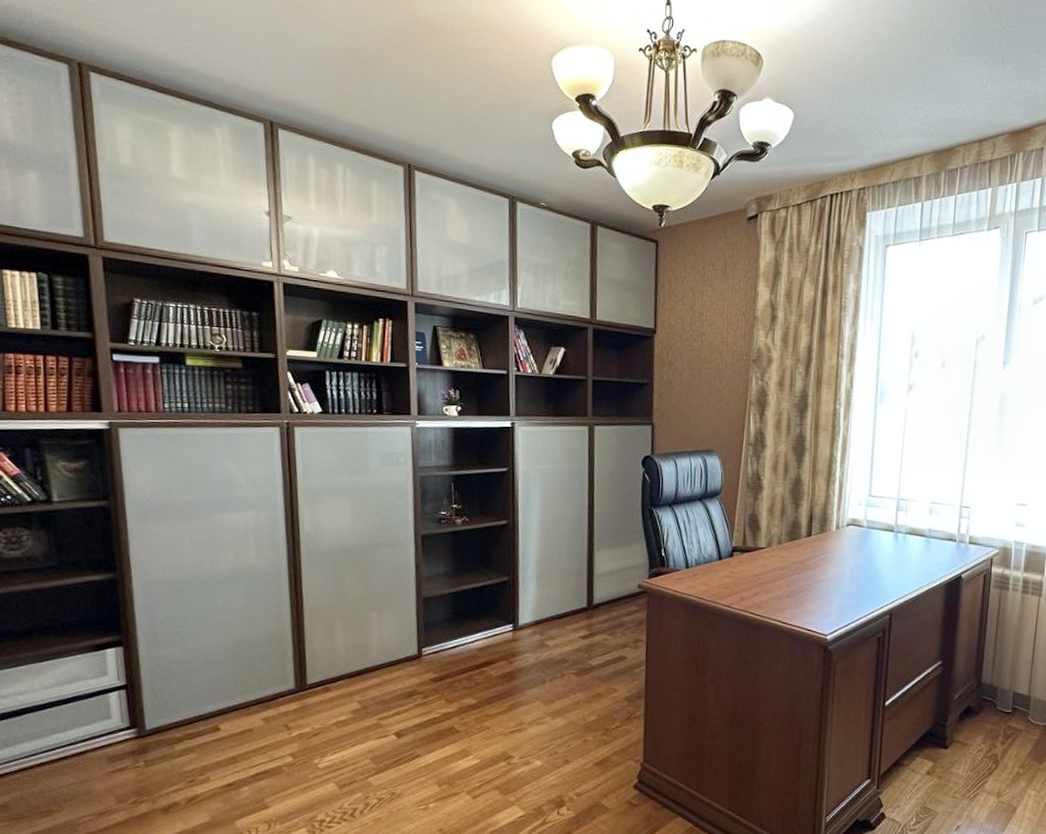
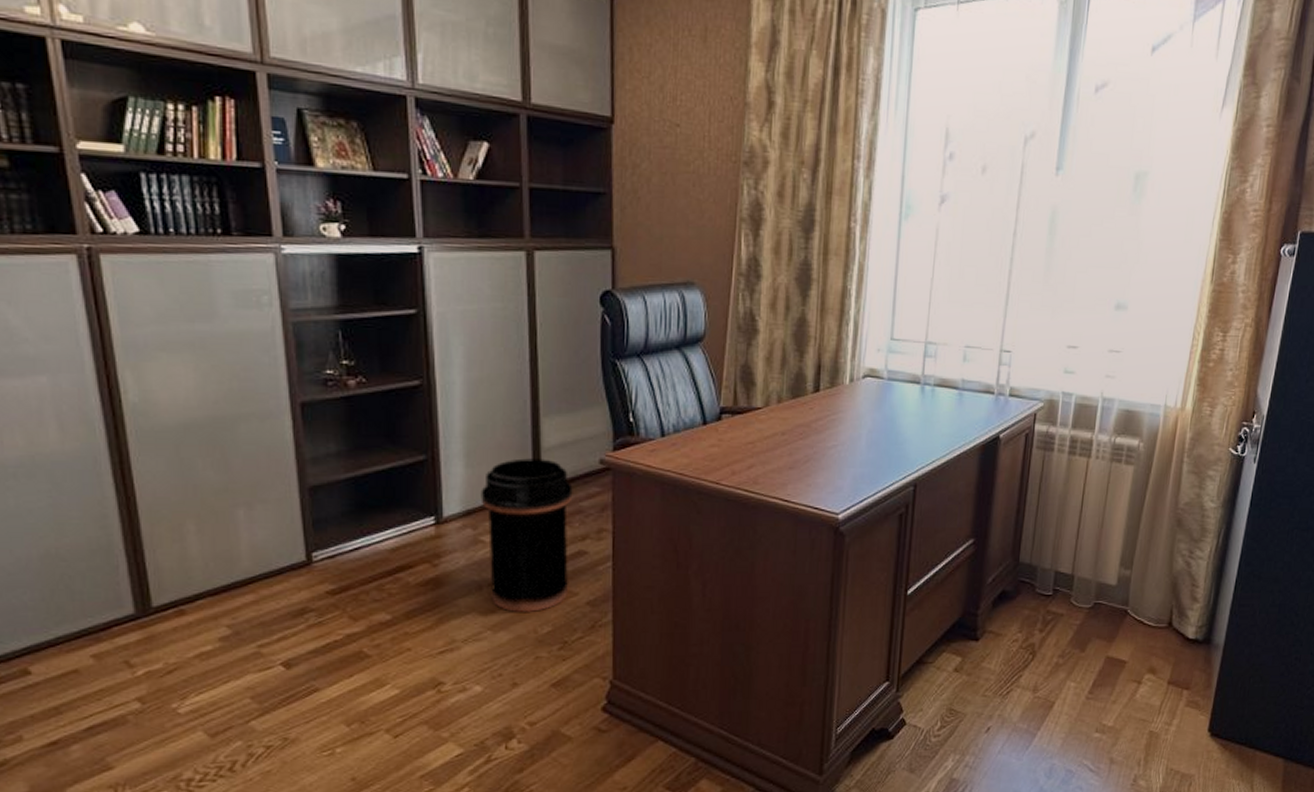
trash can: none [547,582,617,703] -> present [481,458,573,612]

